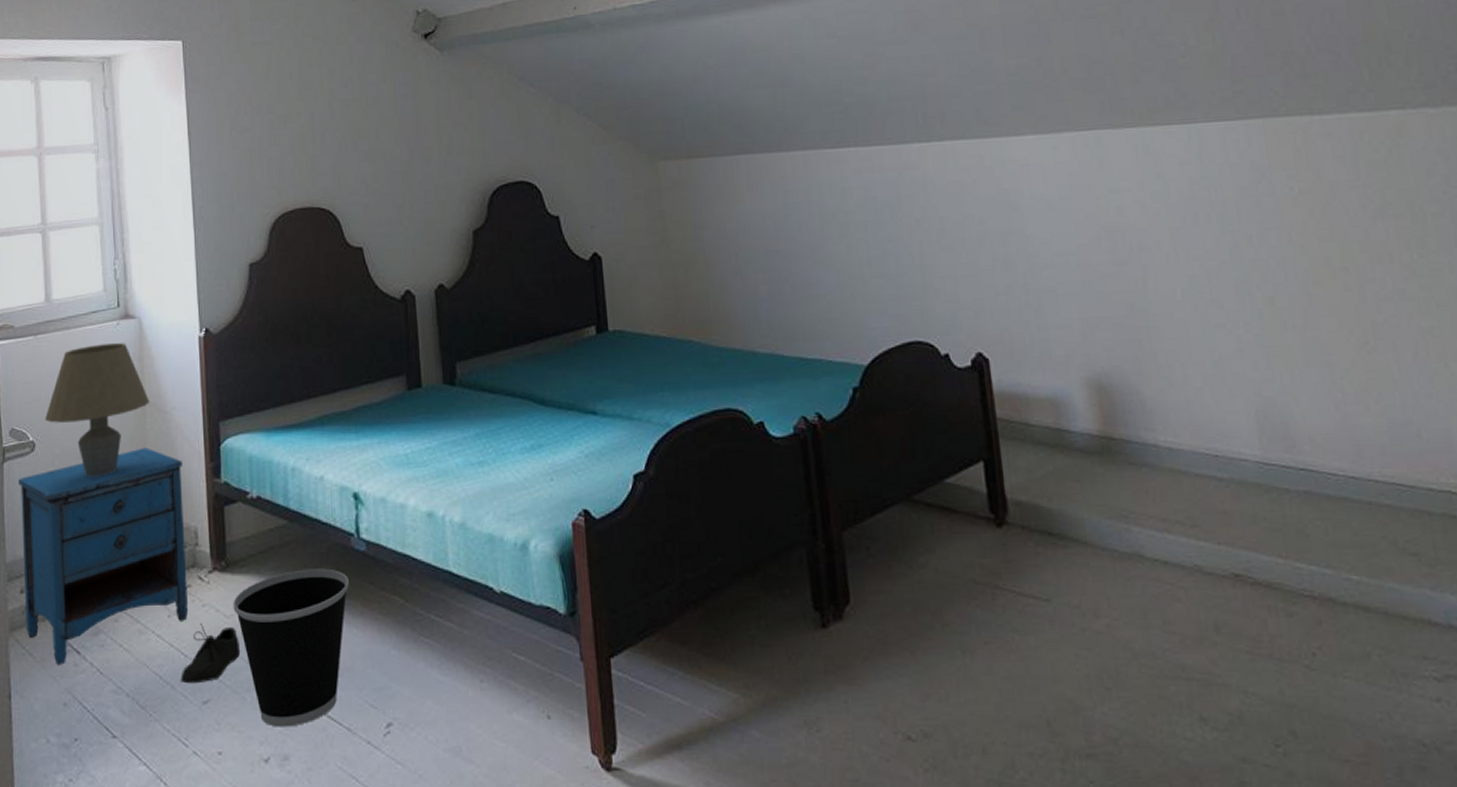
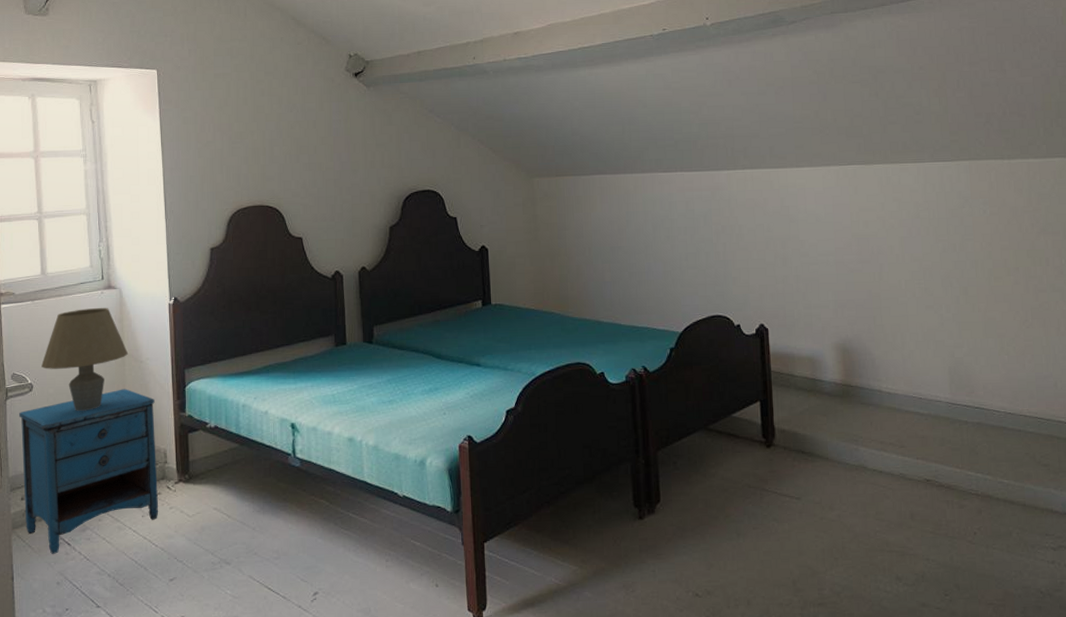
shoe: present [180,622,241,684] -> none [152,520,200,567]
wastebasket: present [233,568,349,727] -> none [195,480,286,597]

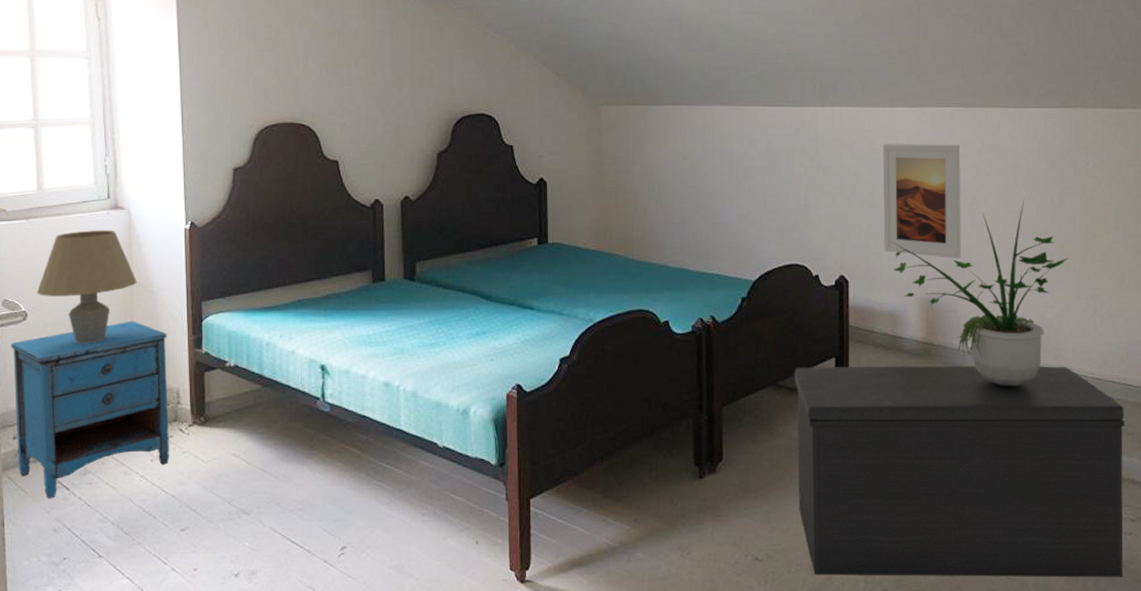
bench: none [722,402,1049,610] -> present [794,366,1125,578]
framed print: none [792,199,872,305] -> present [882,144,961,259]
potted plant: none [803,247,974,424] -> present [889,200,1069,387]

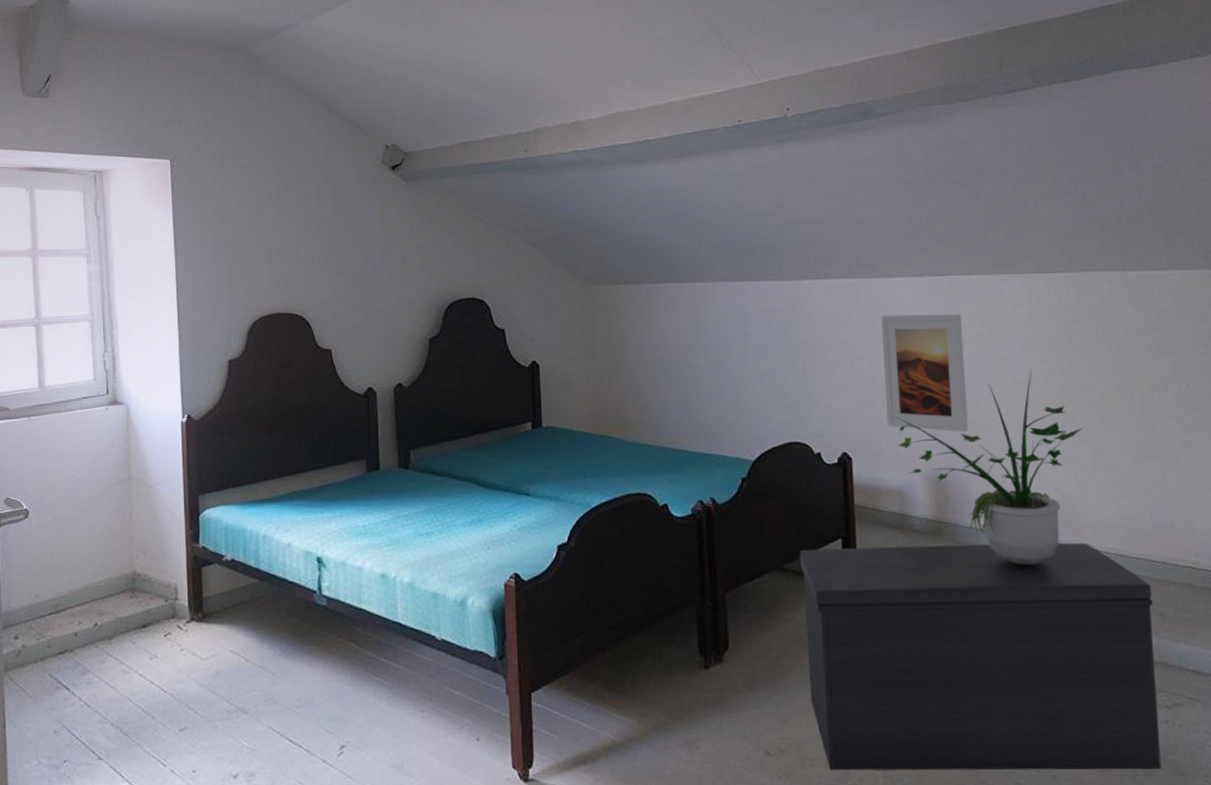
nightstand: present [11,321,170,499] -> none [13,516,169,700]
table lamp: present [37,229,138,343] -> none [38,425,136,540]

